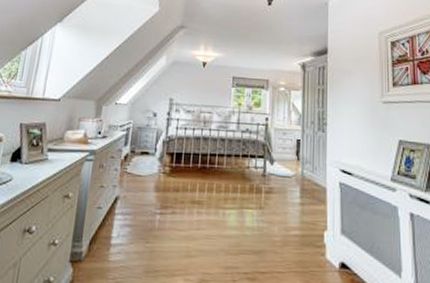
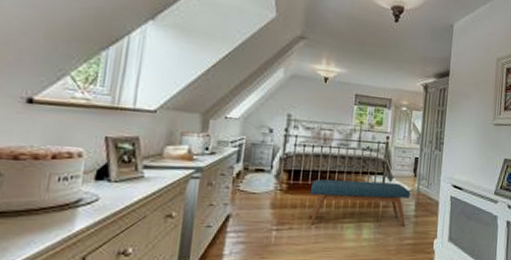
bench: none [191,162,294,215] -> present [309,179,410,227]

